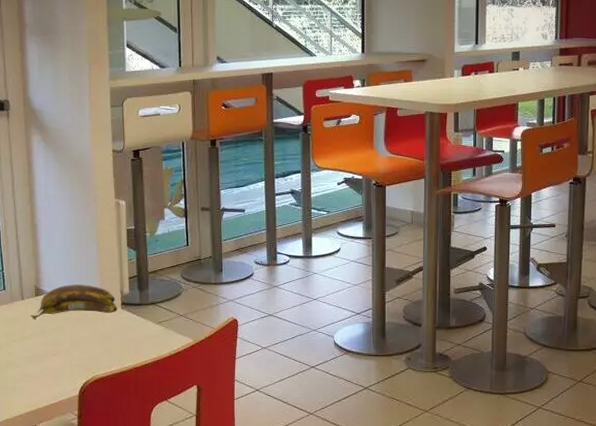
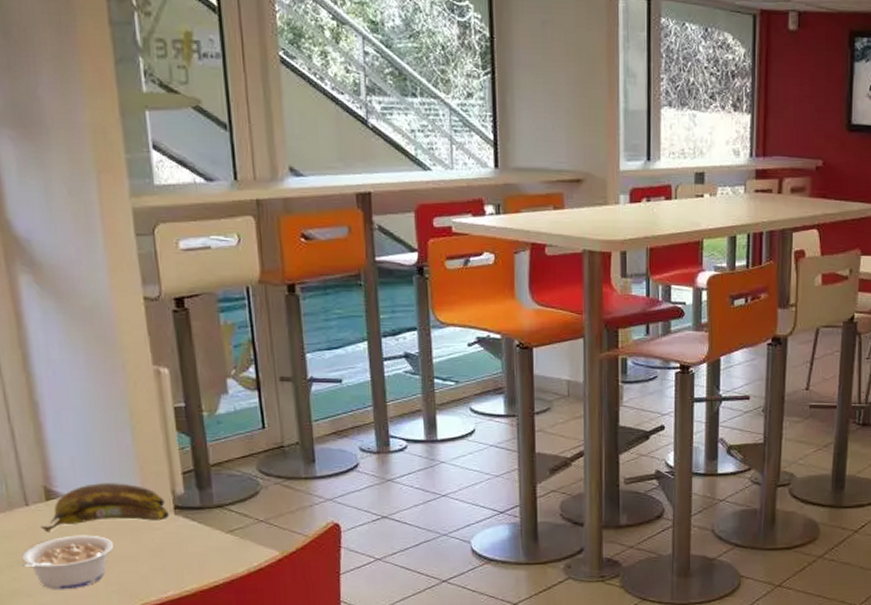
legume: none [12,322,77,363] -> present [17,535,113,590]

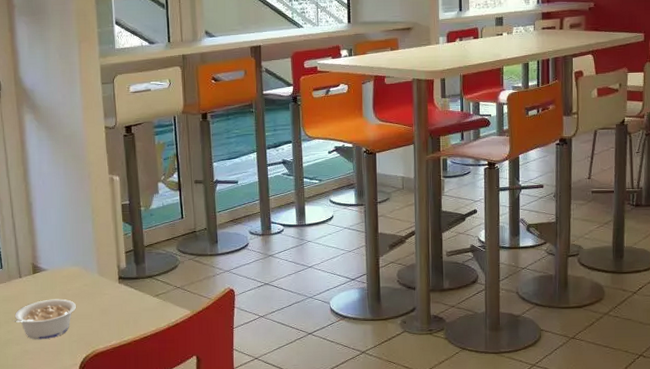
banana: present [40,483,169,533] -> none [28,260,115,298]

